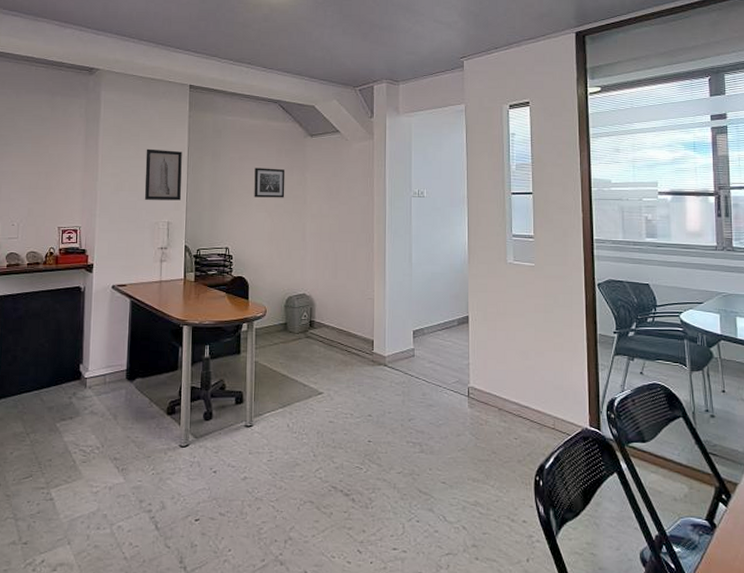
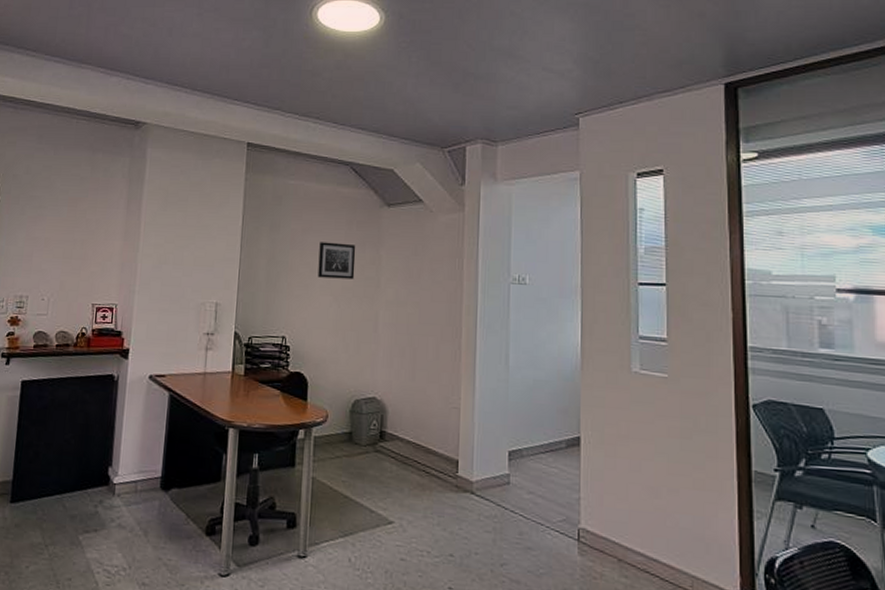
wall art: present [144,148,182,201] -> none [190,216,236,278]

